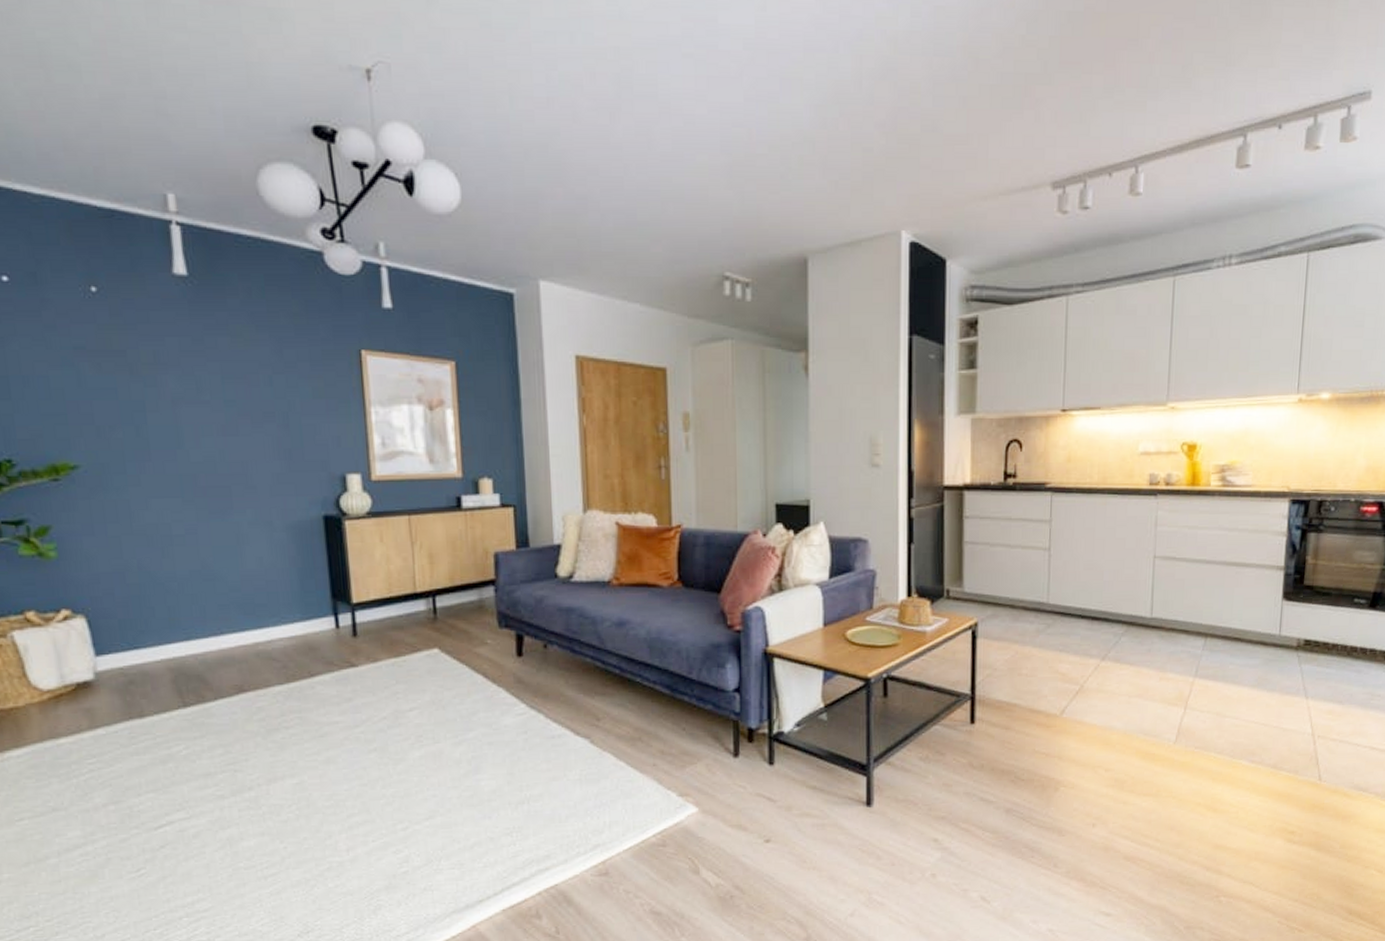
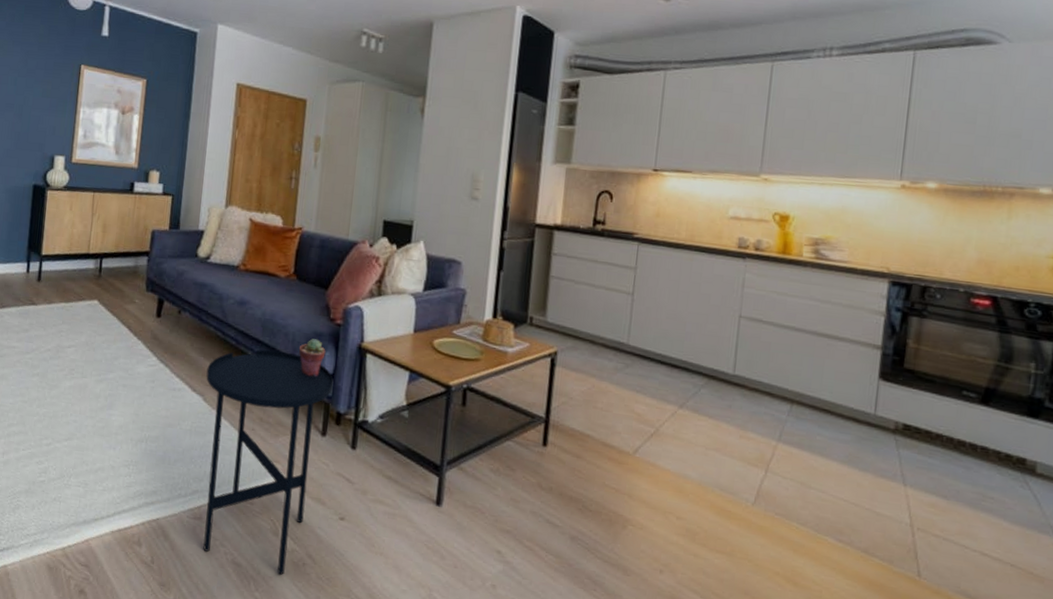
side table: none [589,671,740,913] -> present [203,349,334,575]
potted succulent: none [695,651,727,695] -> present [298,338,326,377]

